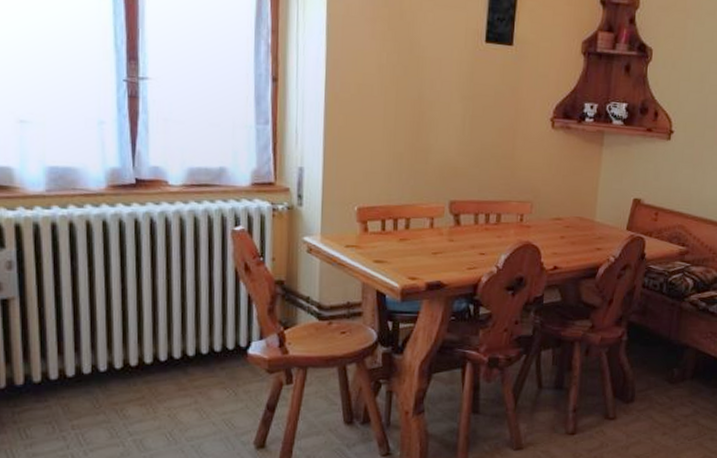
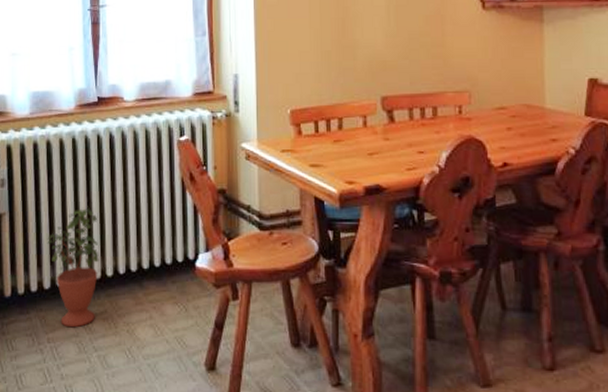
potted plant: none [70,293,136,414] -> present [47,206,99,328]

